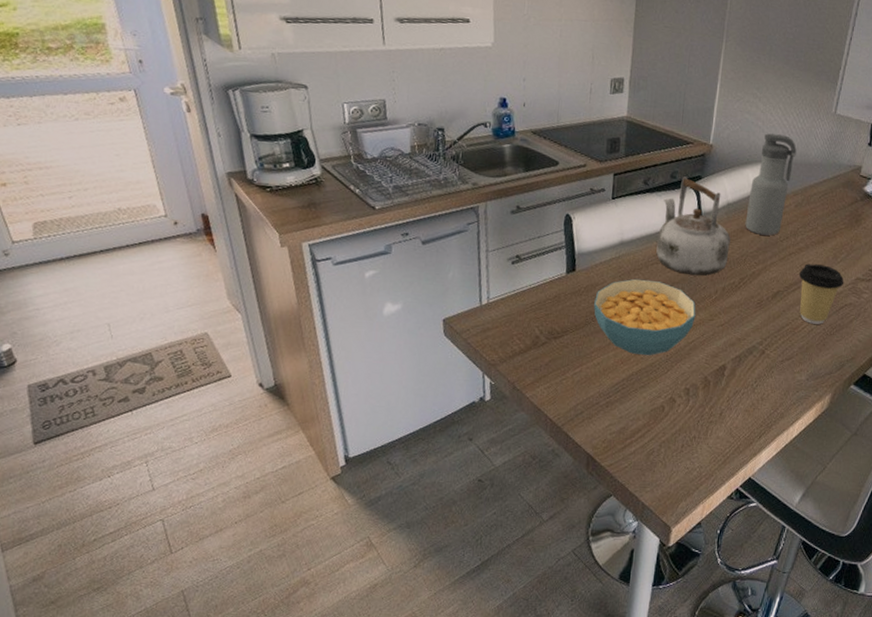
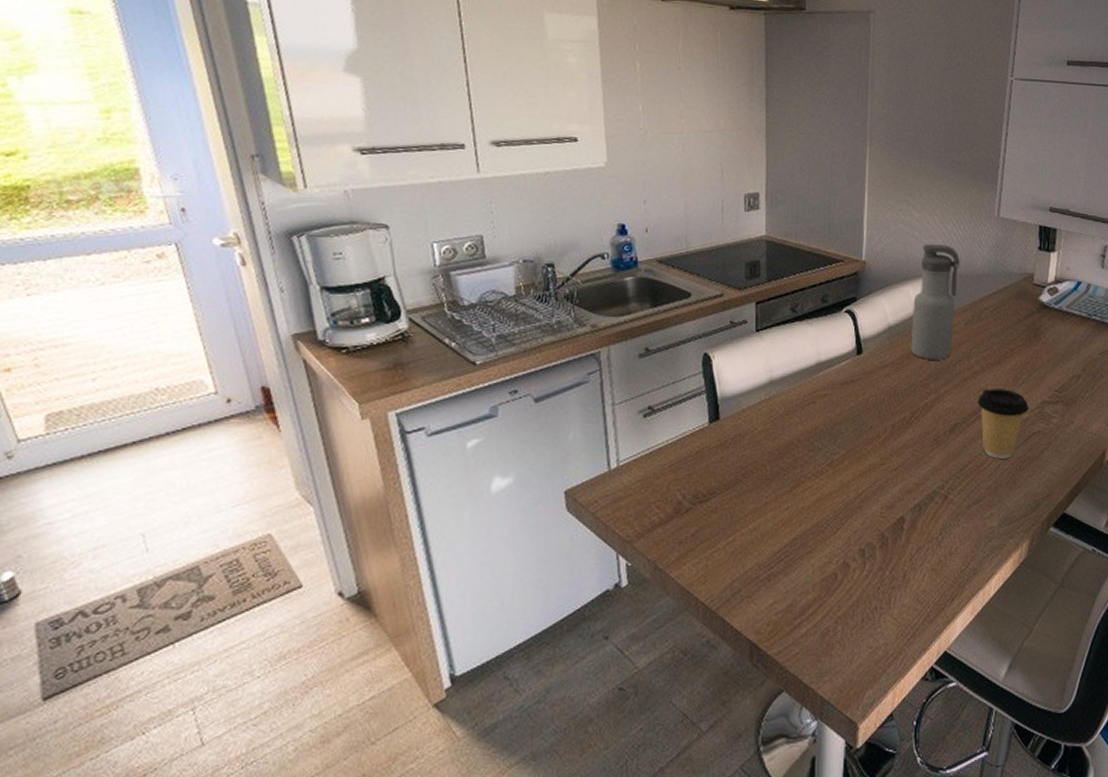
cereal bowl: present [594,278,696,356] -> none [744,422,864,514]
kettle: present [656,176,731,276] -> none [812,299,896,414]

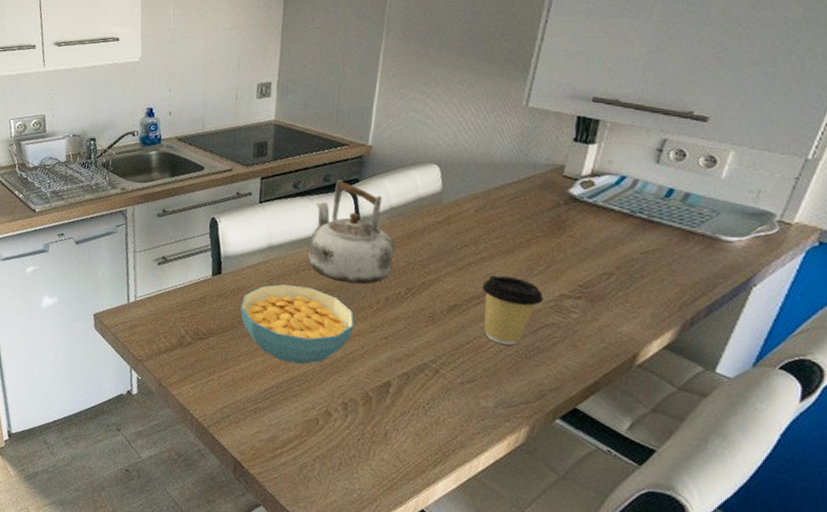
cereal bowl: none [744,422,864,514] -> present [240,284,354,365]
kettle: none [812,299,896,414] -> present [308,179,395,284]
water bottle: present [910,244,960,360] -> none [412,131,476,243]

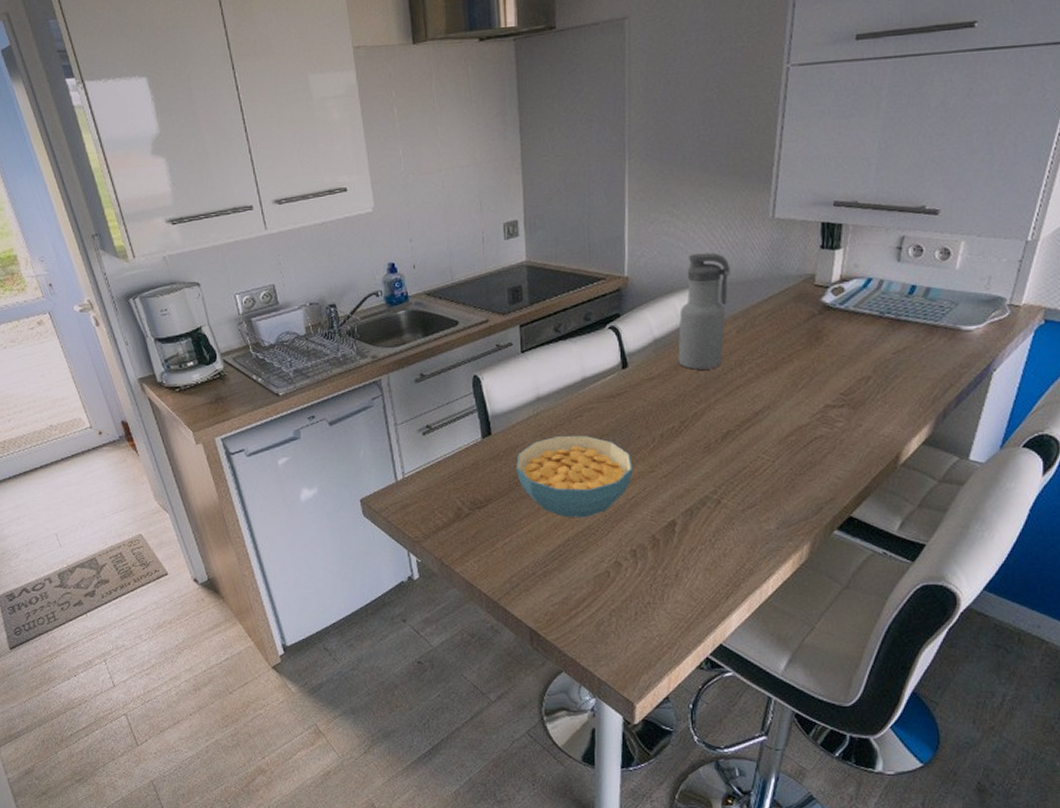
kettle: present [308,179,395,284] -> none [578,317,663,425]
water bottle: none [412,131,476,243] -> present [678,253,730,370]
coffee cup: present [481,275,544,345] -> none [751,395,810,464]

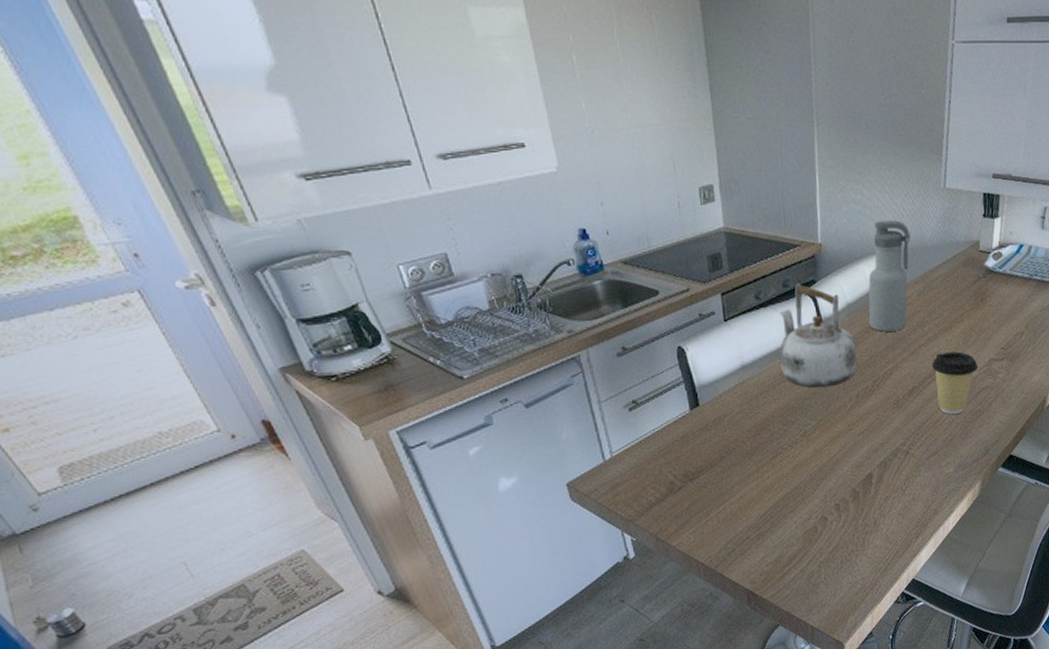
cereal bowl: present [516,435,633,518] -> none [725,400,834,481]
kettle: none [578,317,663,425] -> present [779,283,857,388]
coffee cup: none [751,395,810,464] -> present [931,351,978,414]

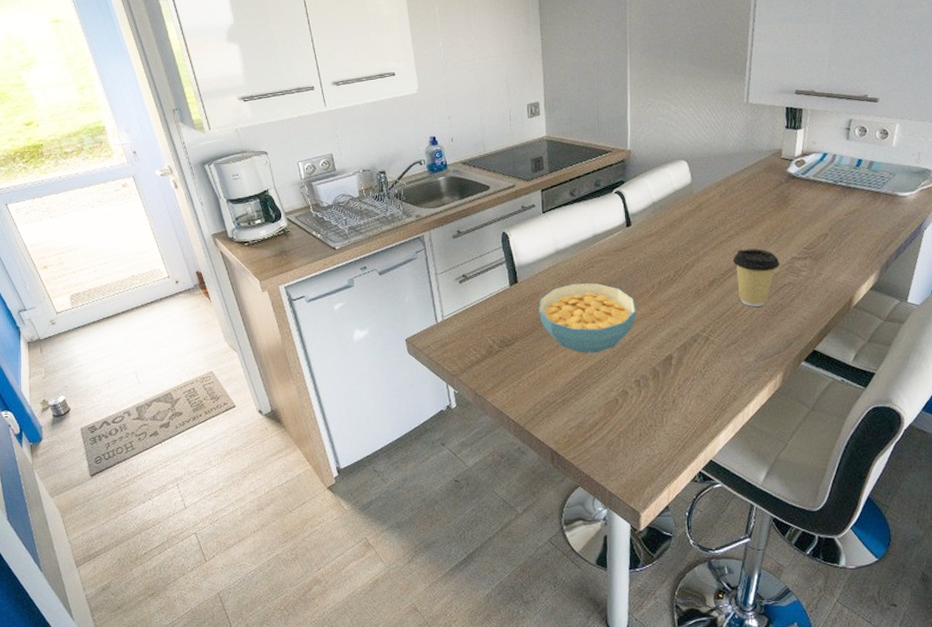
cereal bowl: none [725,400,834,481] -> present [539,283,636,354]
kettle: present [779,283,857,388] -> none [590,183,661,274]
water bottle: present [868,220,911,332] -> none [672,131,714,228]

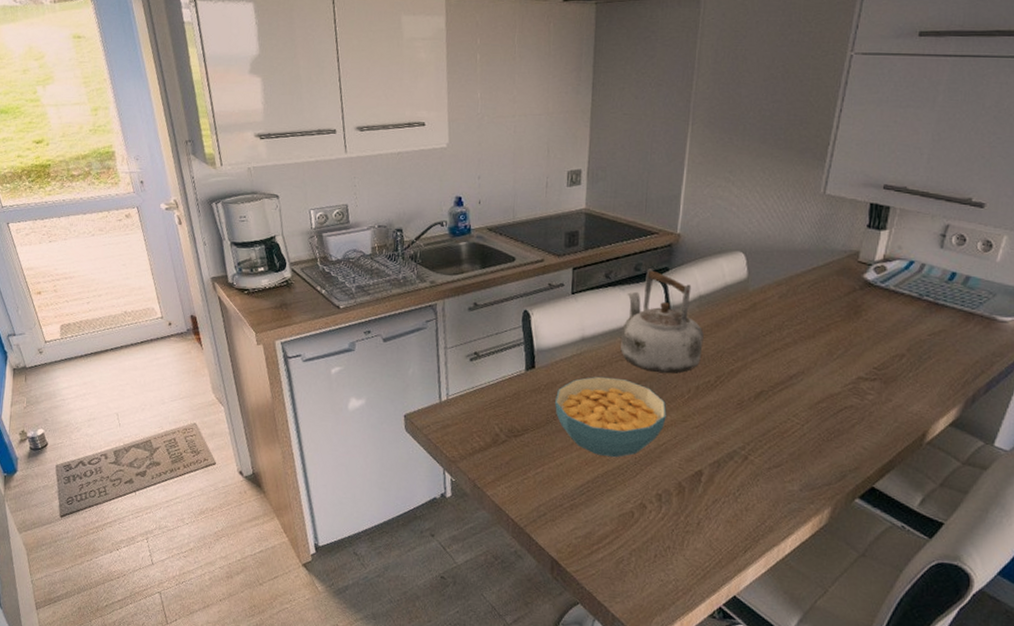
kettle: none [590,183,661,274] -> present [620,268,704,374]
coffee cup: present [732,249,780,307] -> none [786,360,843,429]

